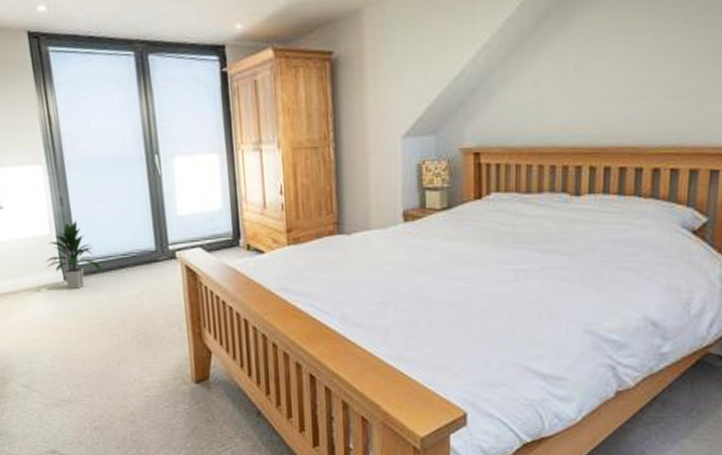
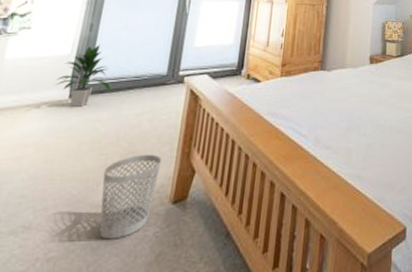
wastebasket: none [120,335,176,414] -> present [99,154,162,239]

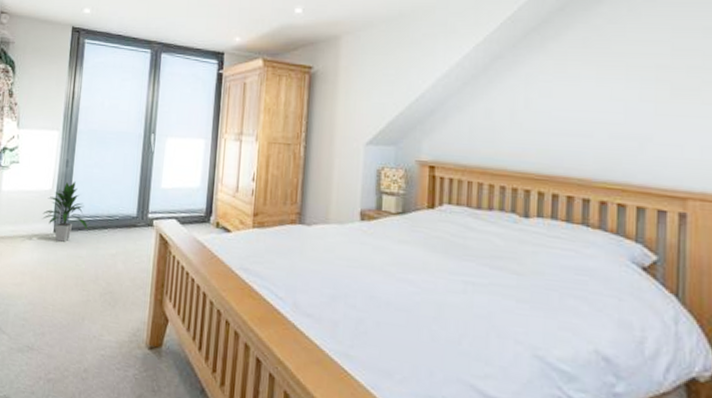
wastebasket: present [99,154,162,239] -> none [86,295,136,374]

